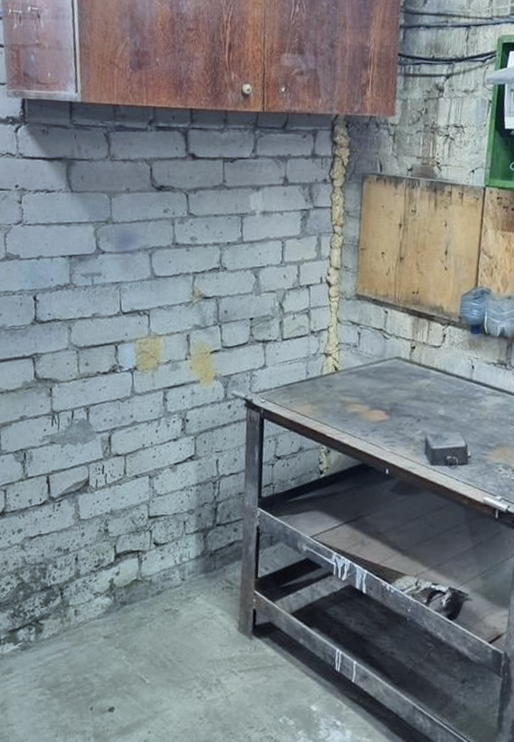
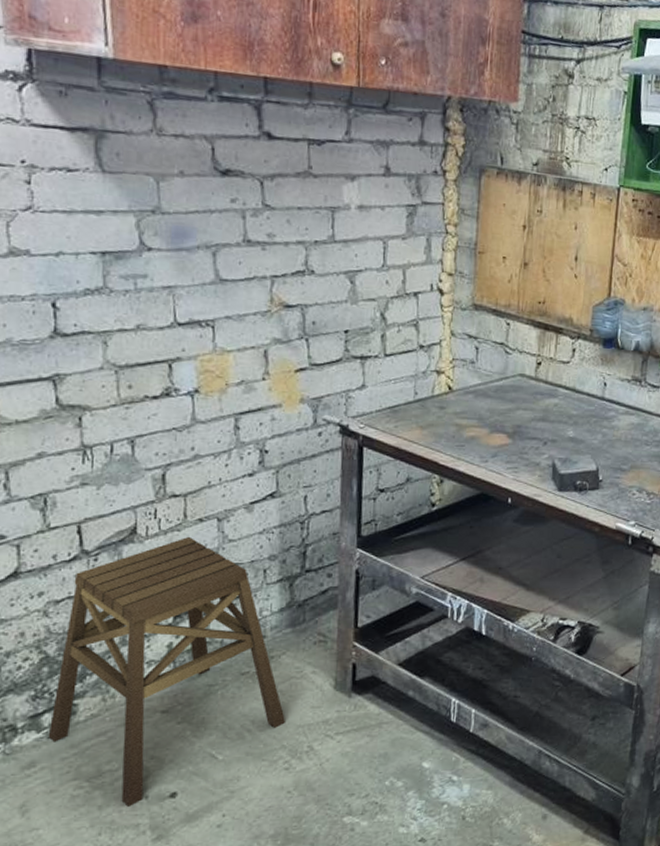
stool: none [21,489,199,715] -> present [48,536,285,807]

